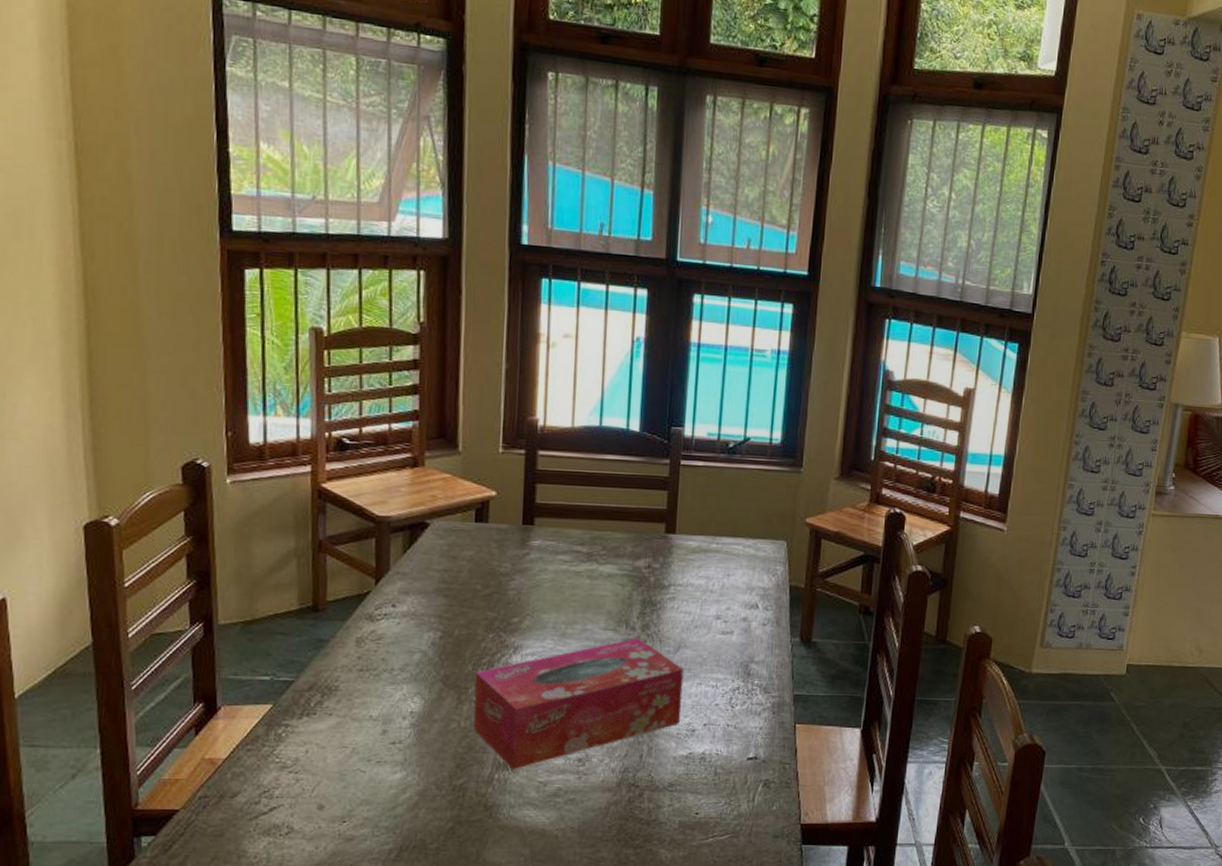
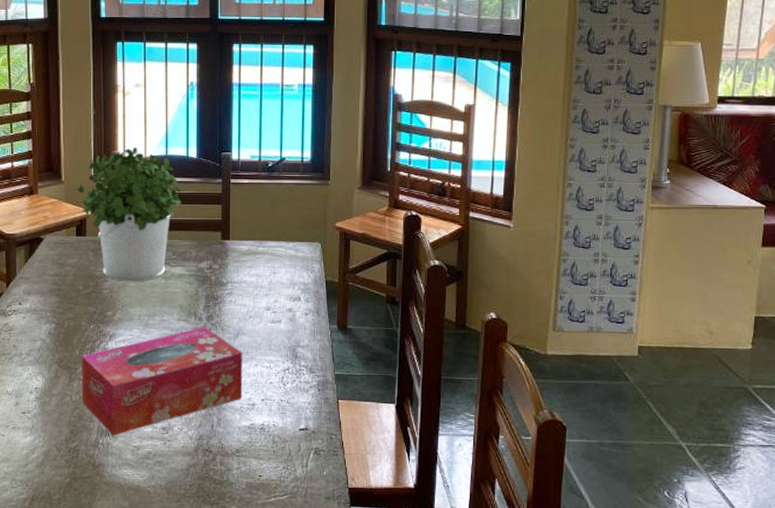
potted plant: none [476,413,617,582] -> present [75,146,182,282]

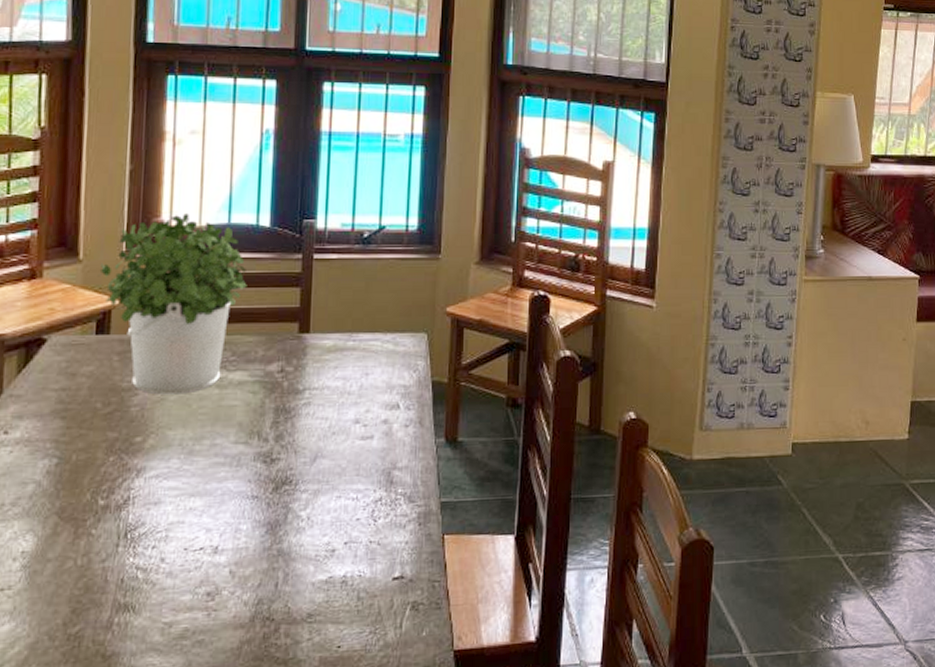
tissue box: present [81,327,243,436] -> none [91,450,321,610]

